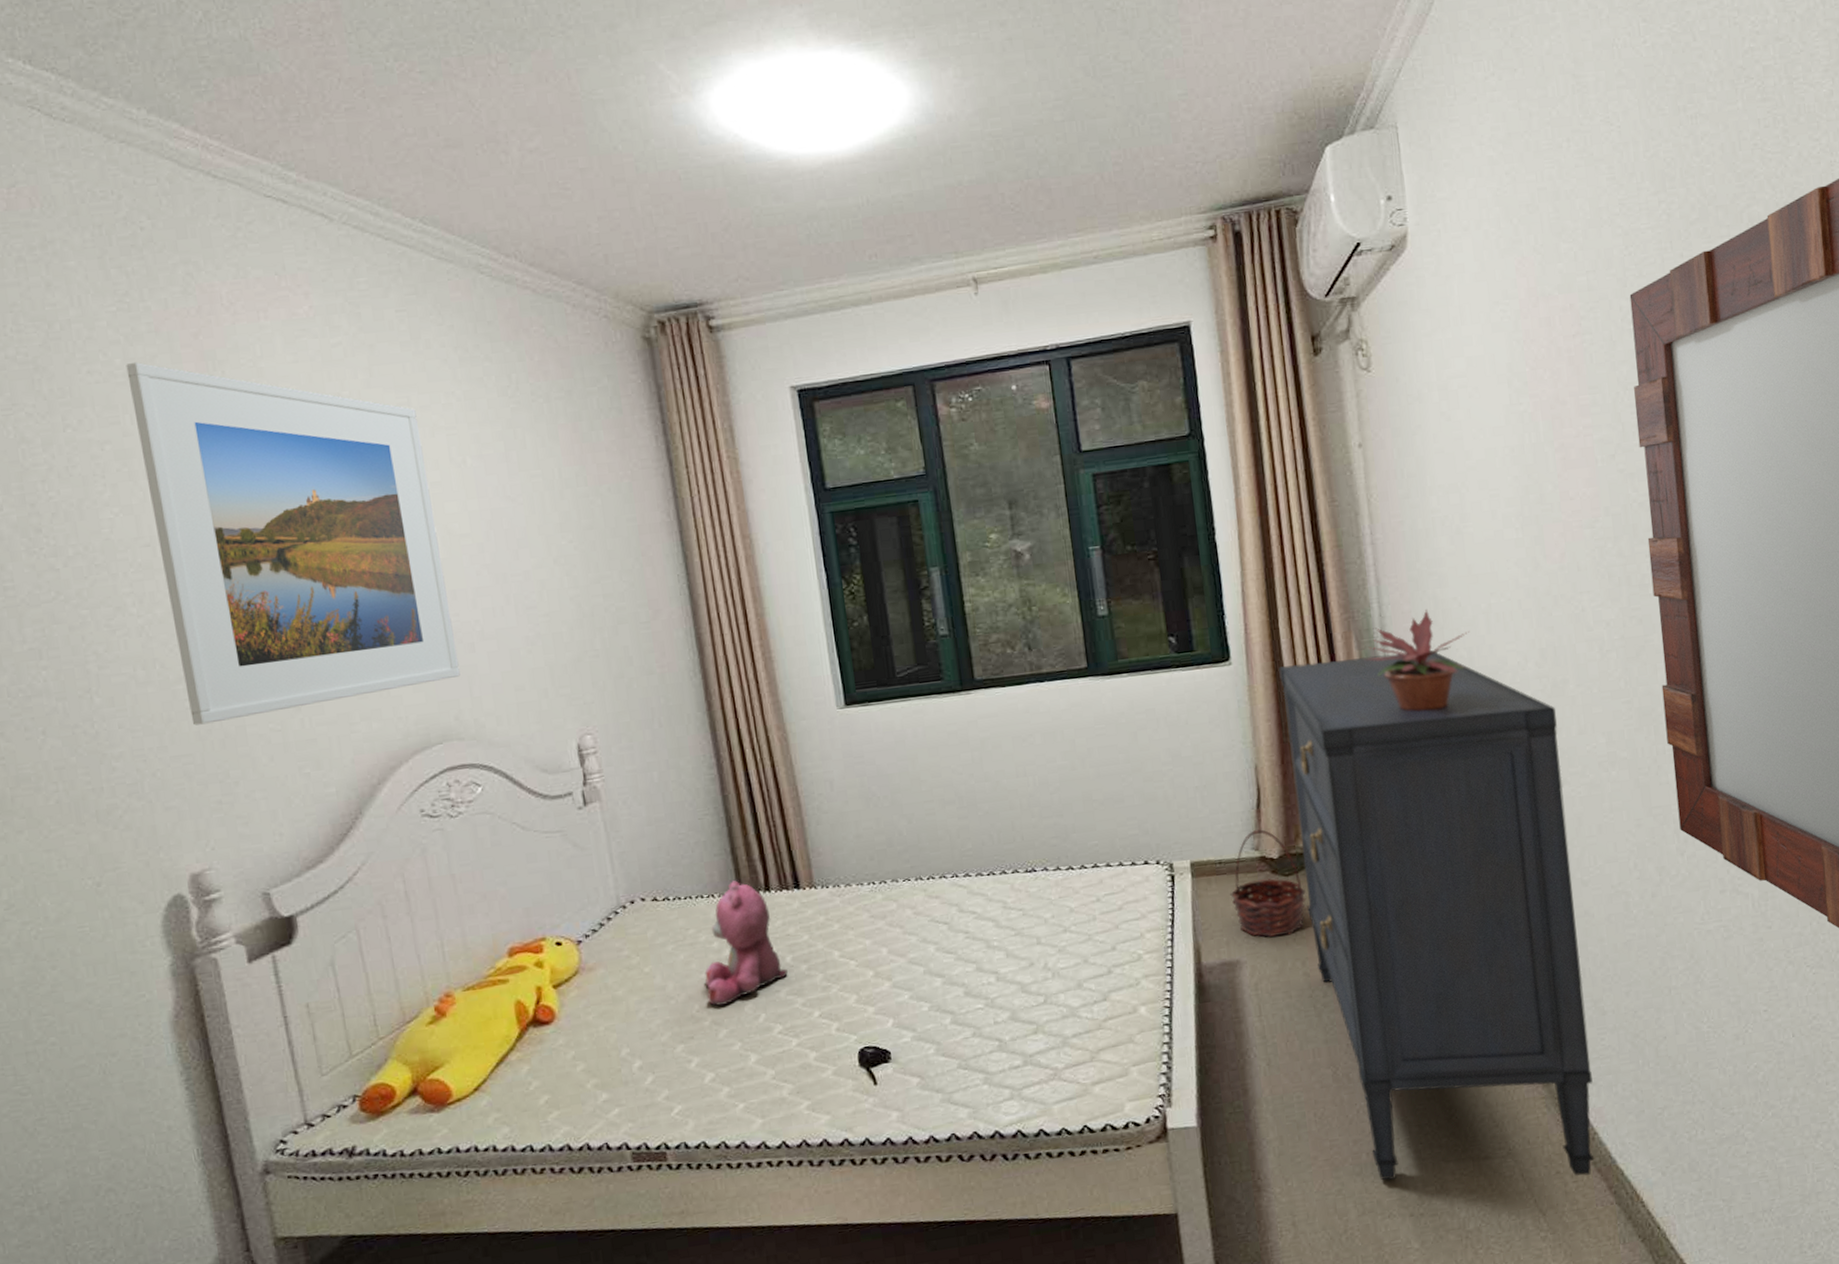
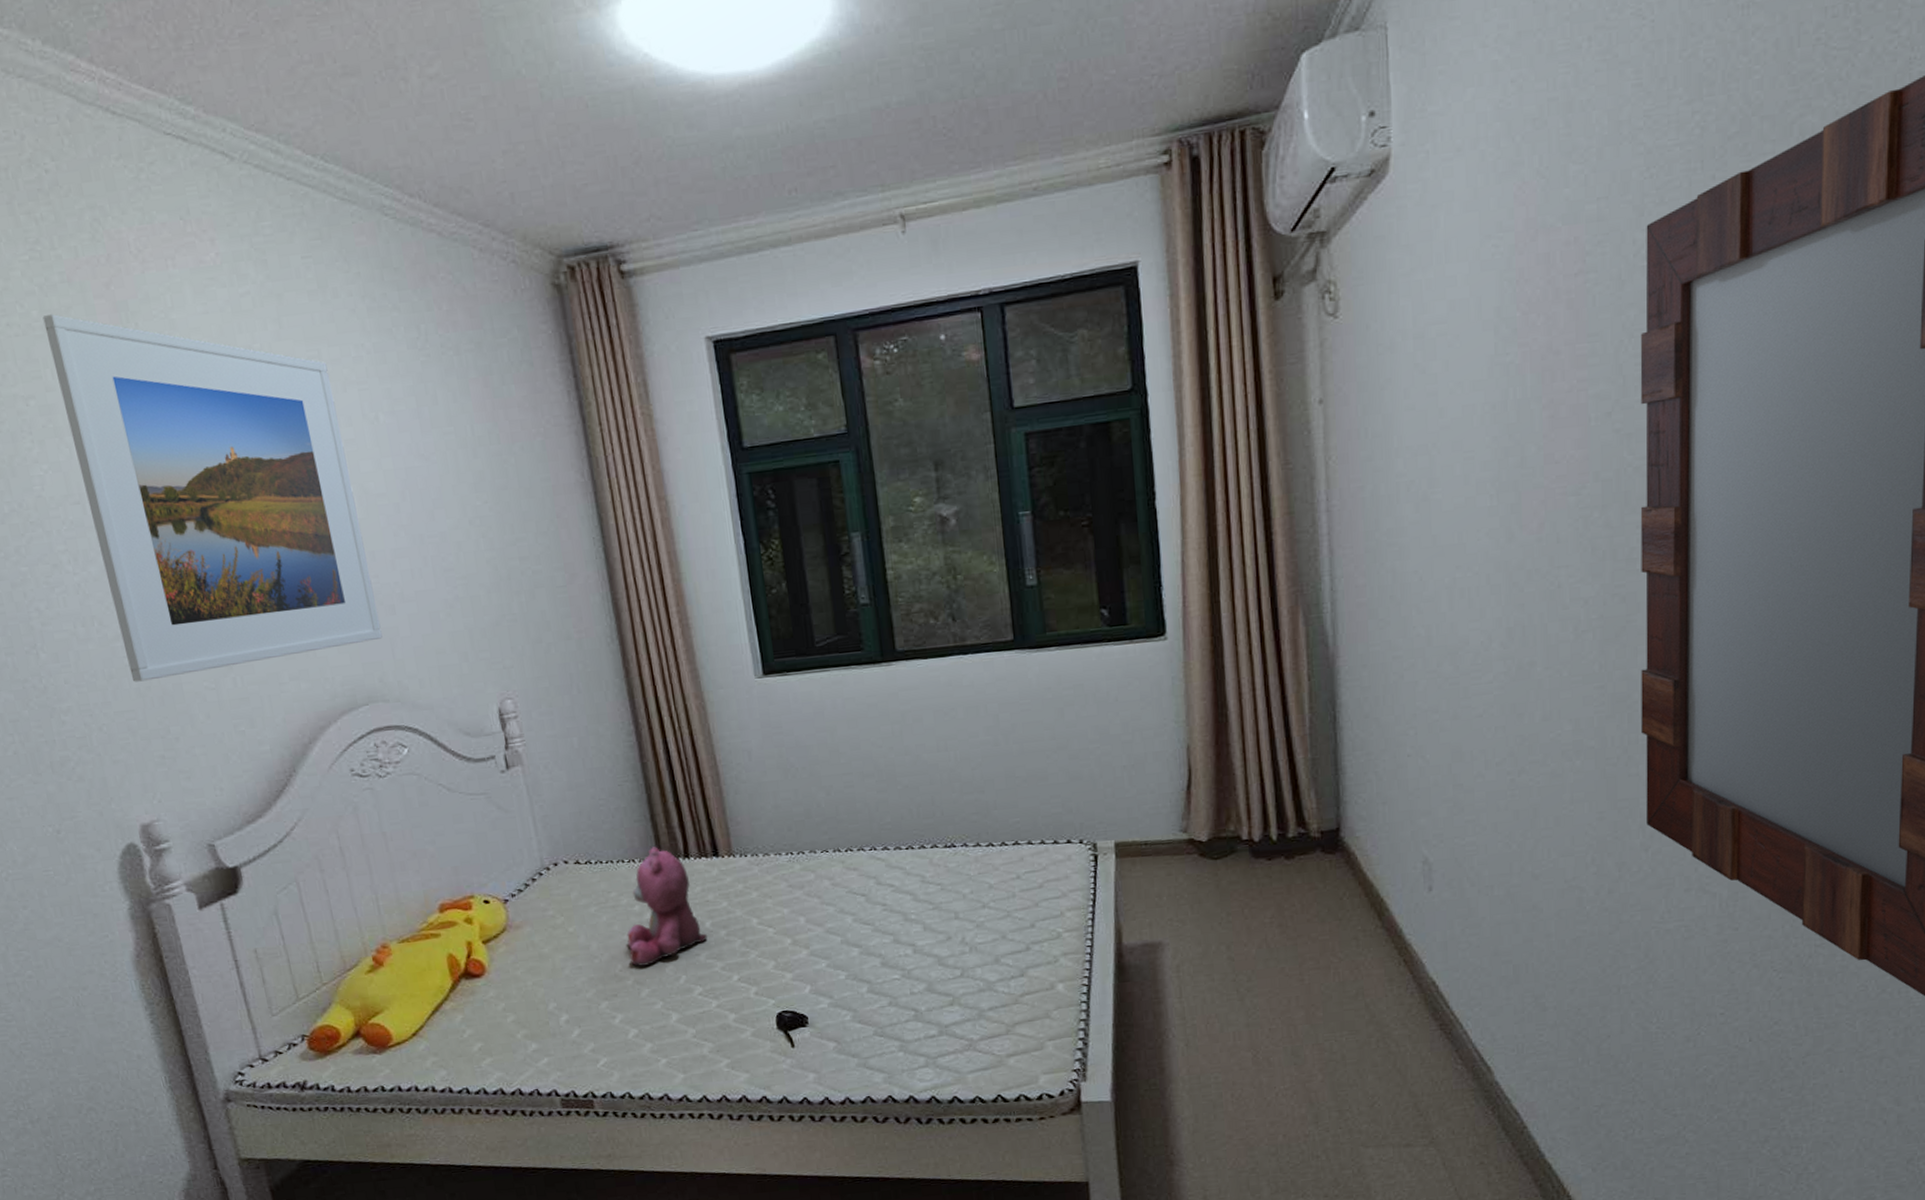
basket: present [1230,828,1307,937] -> none [1155,810,1235,920]
dresser: present [1279,650,1595,1180] -> none [1217,628,1526,1168]
potted plant: present [1363,608,1469,712] -> none [1310,582,1429,693]

